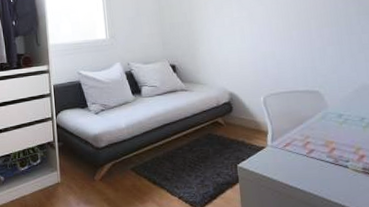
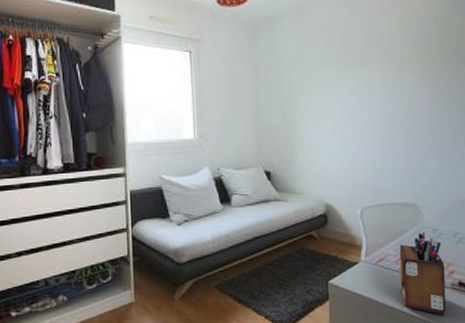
desk organizer: none [305,117,360,199] -> present [399,231,446,315]

